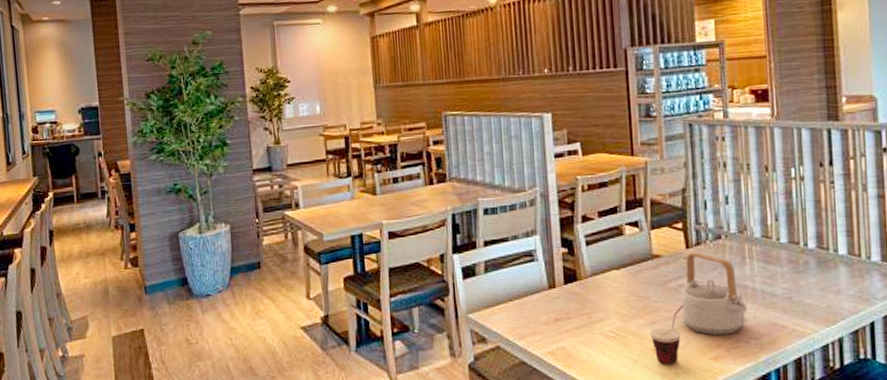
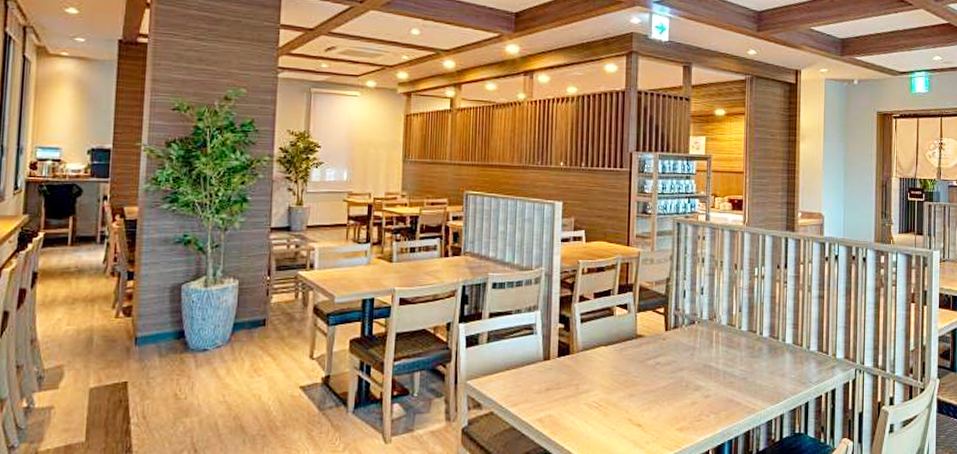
cup: present [650,303,684,365] -> none [628,379,659,435]
teapot: present [681,252,748,336] -> none [656,335,711,409]

